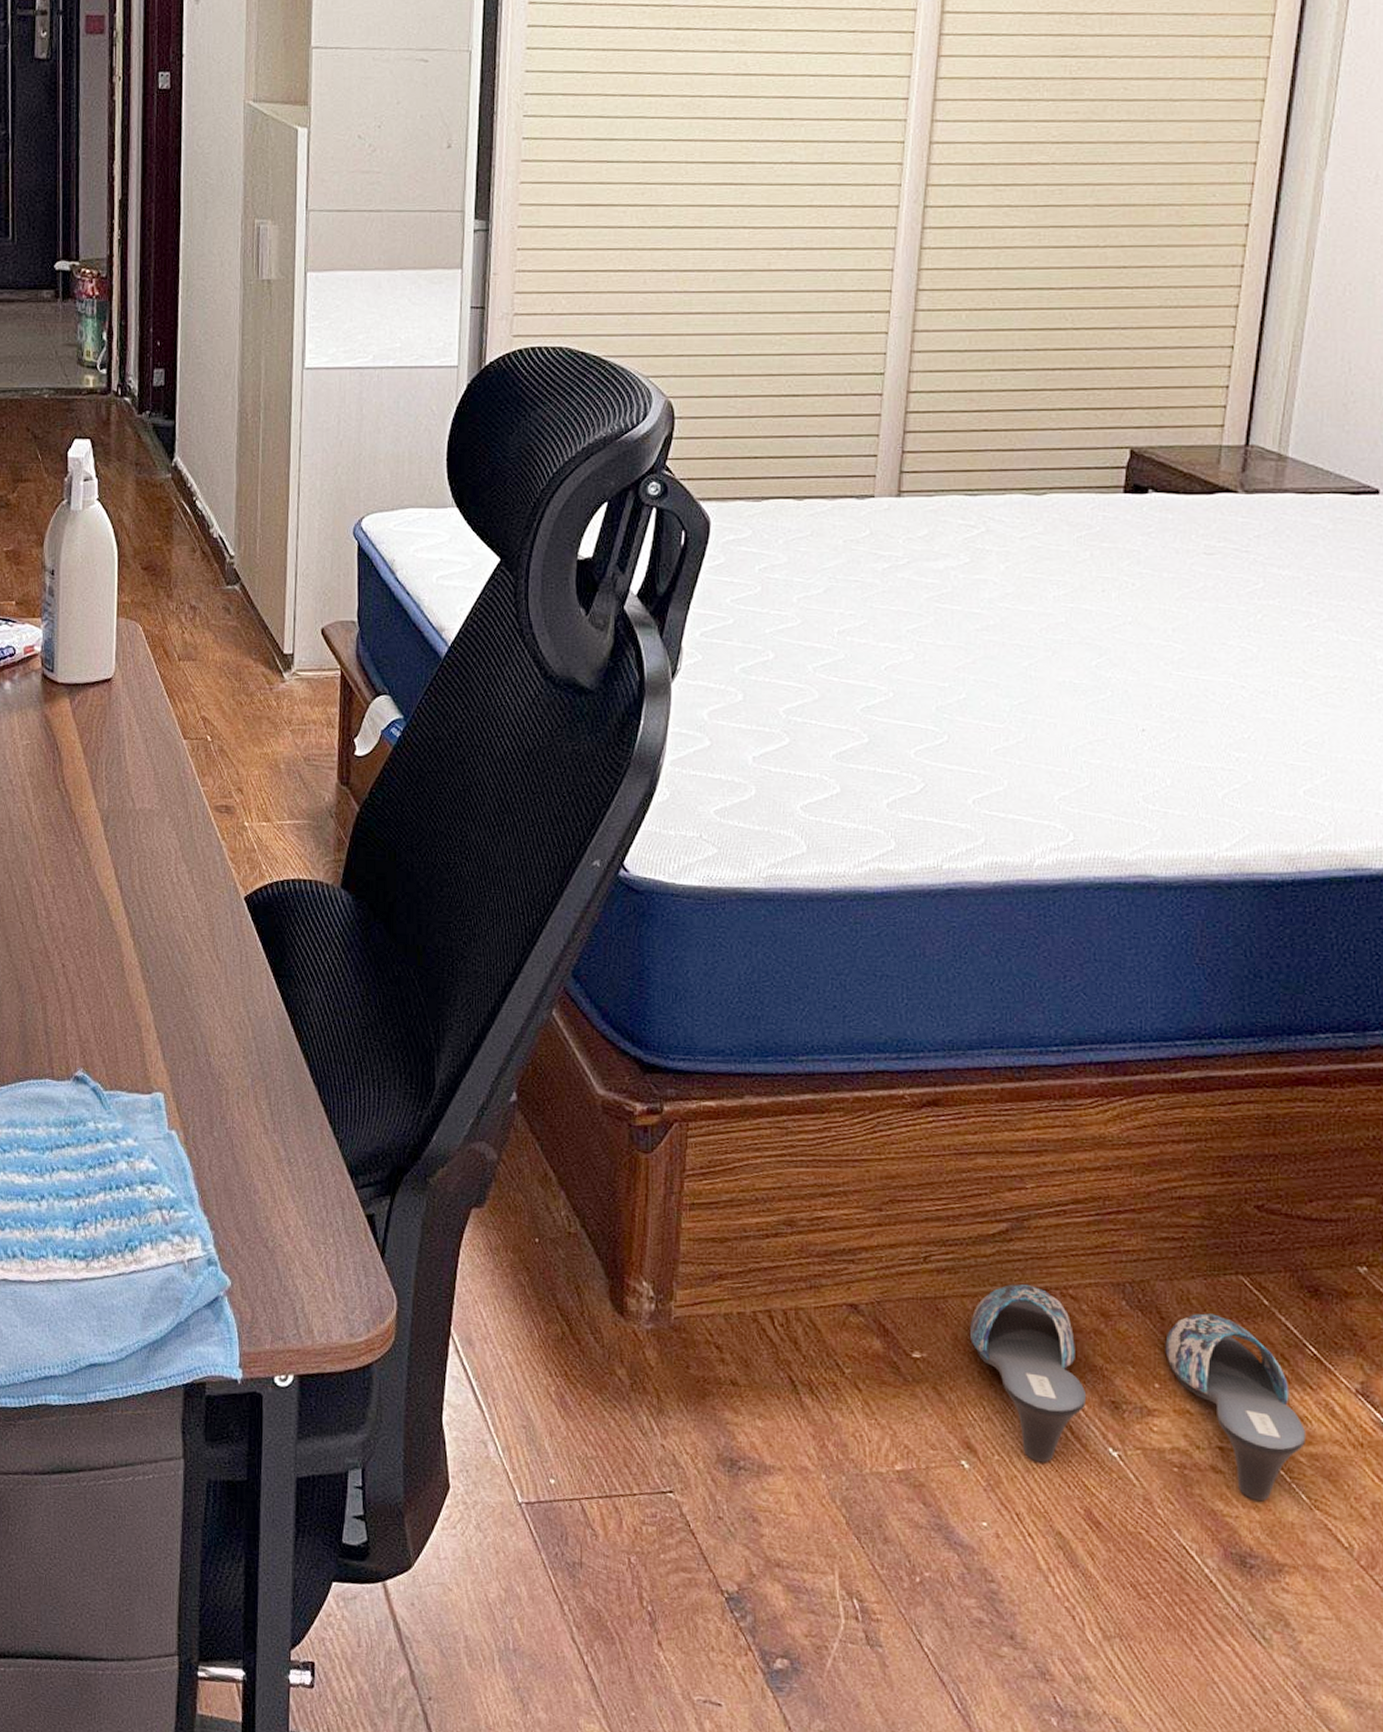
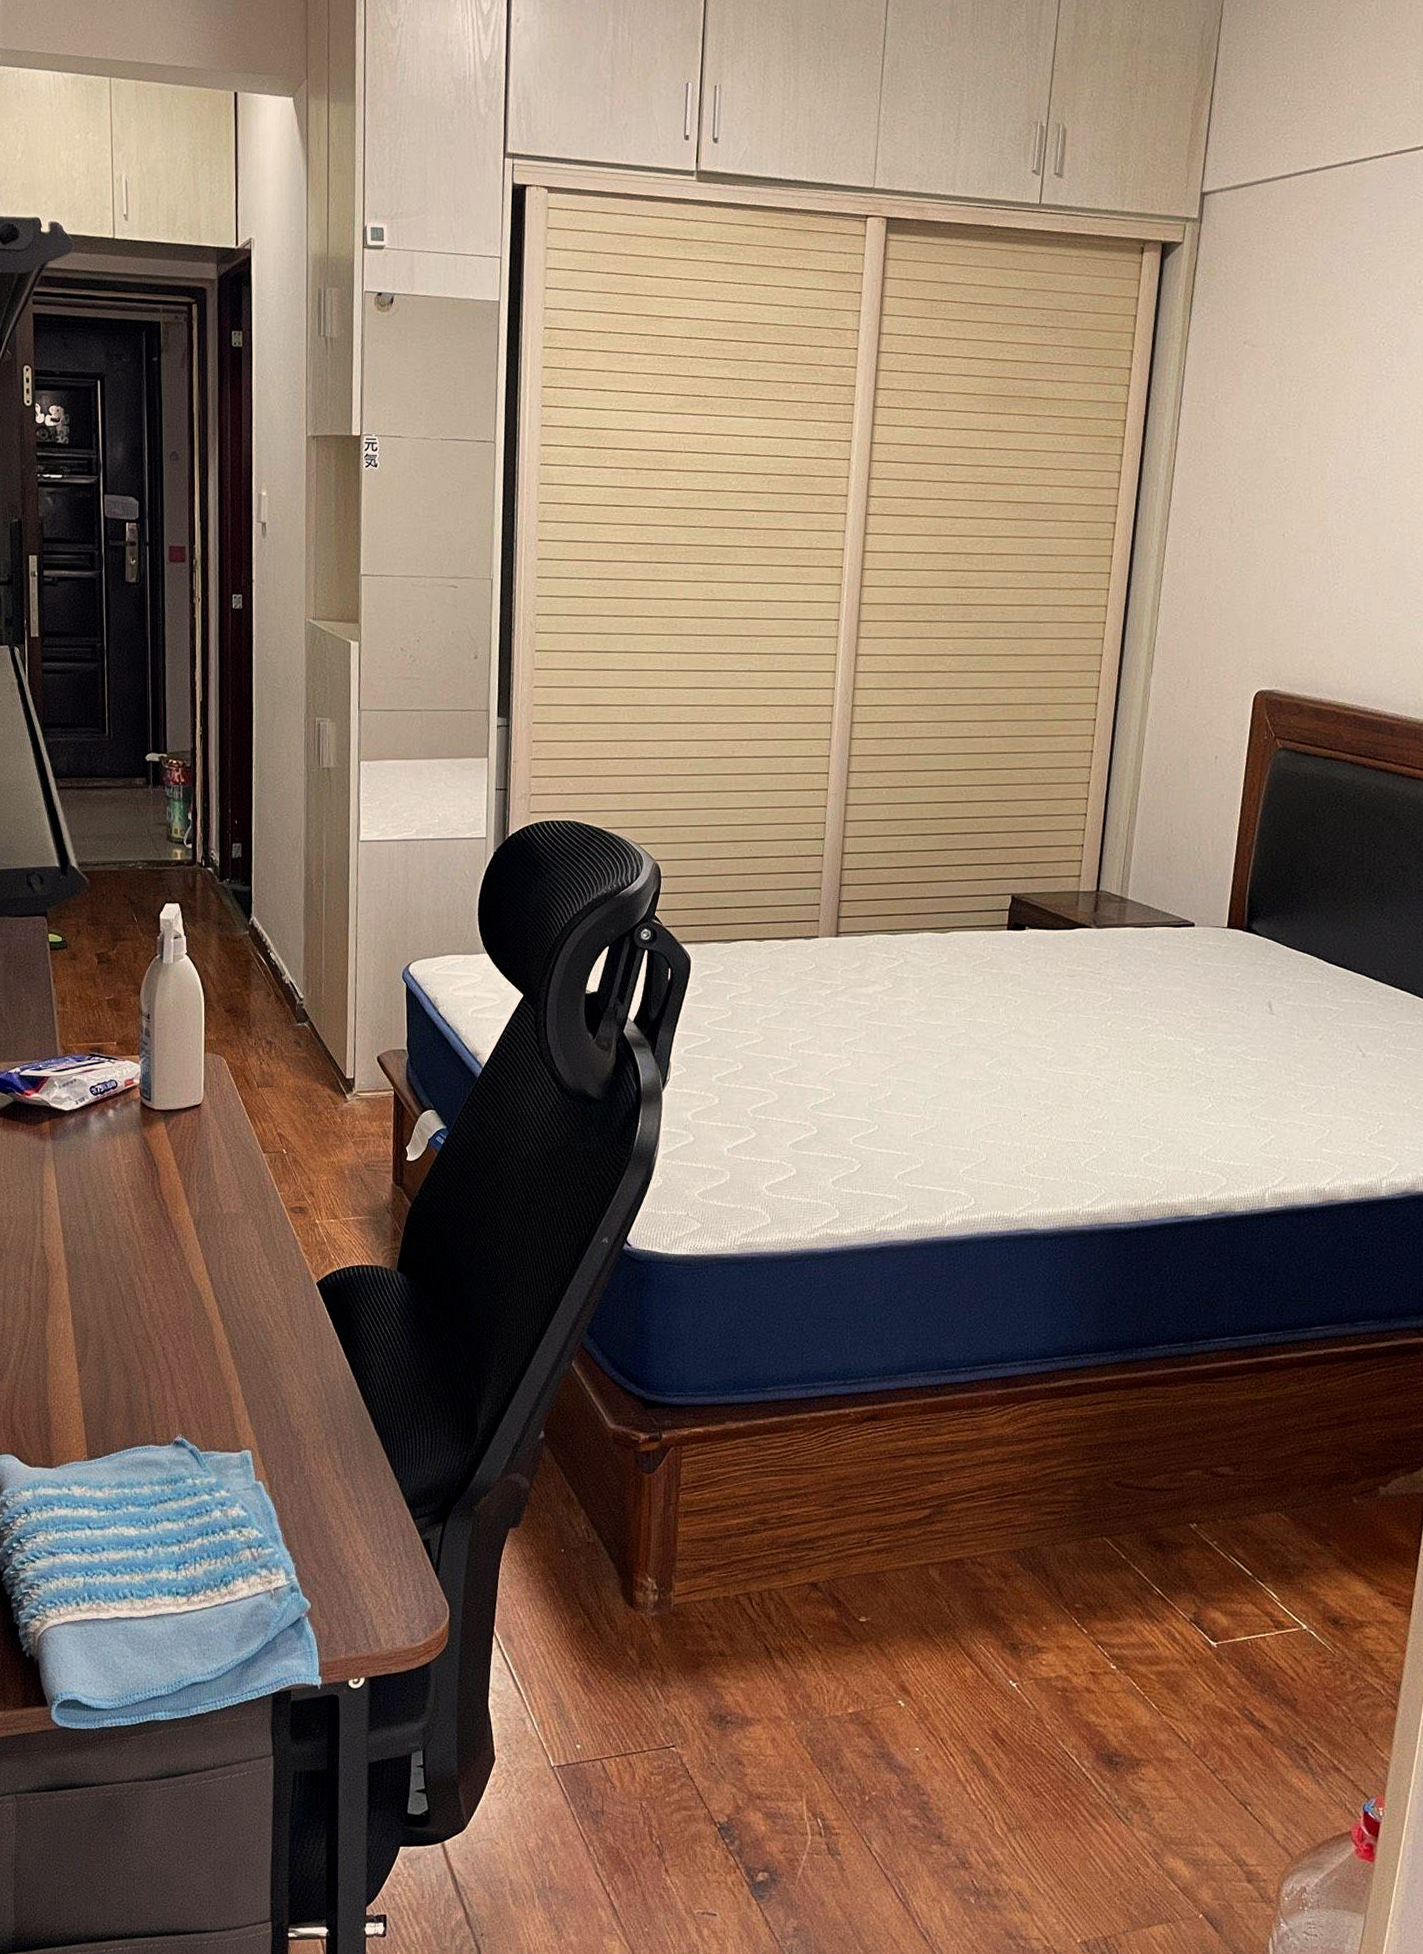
slippers: present [970,1284,1305,1502] -> none [903,1556,1154,1712]

